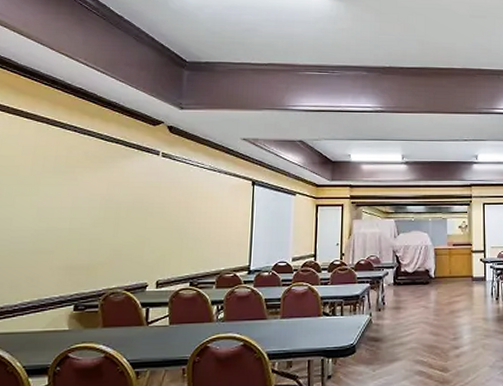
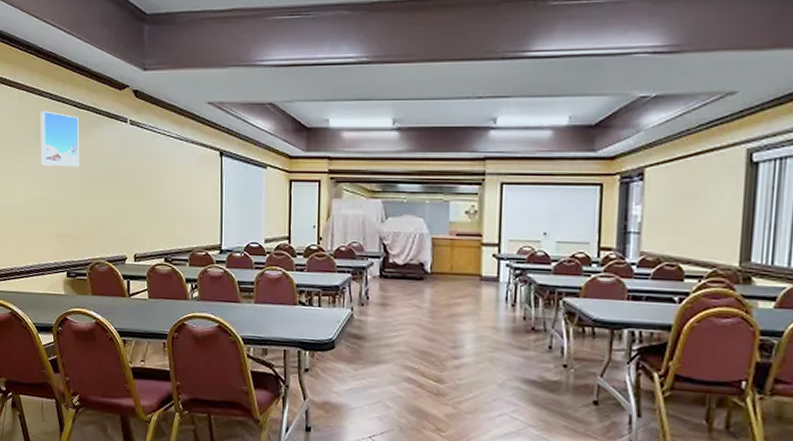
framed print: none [54,143,105,198] -> present [40,111,80,168]

